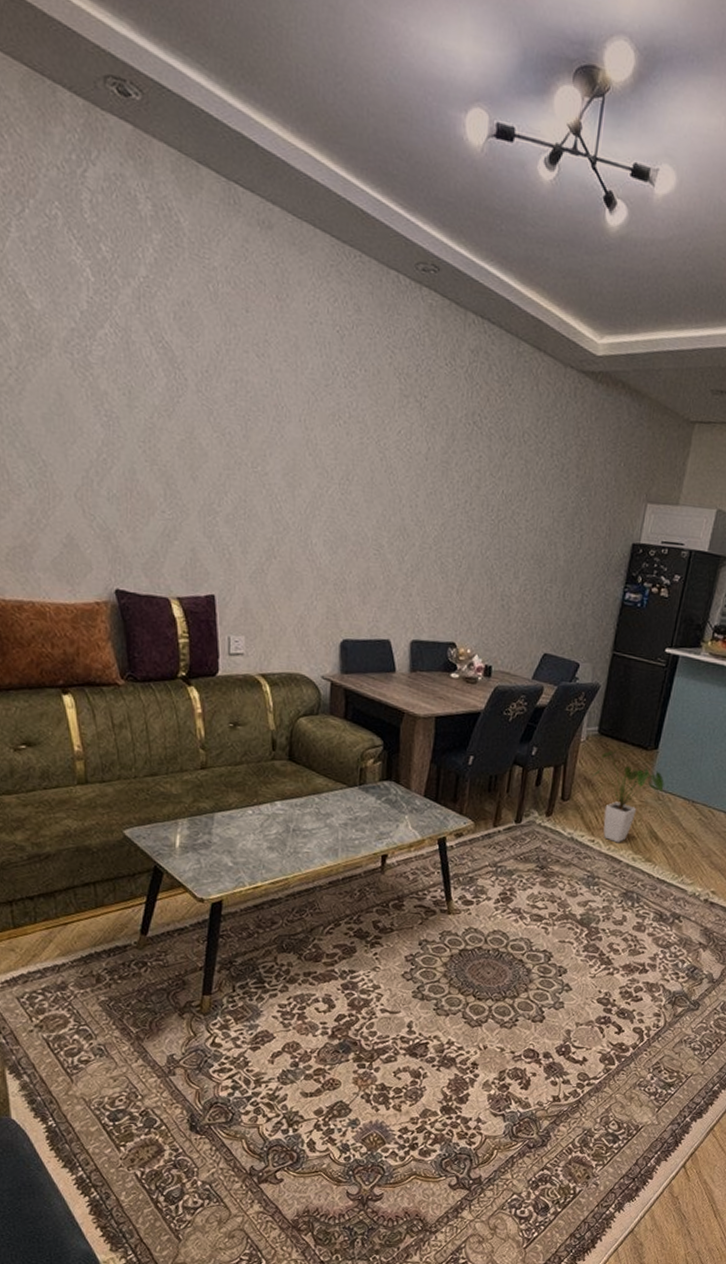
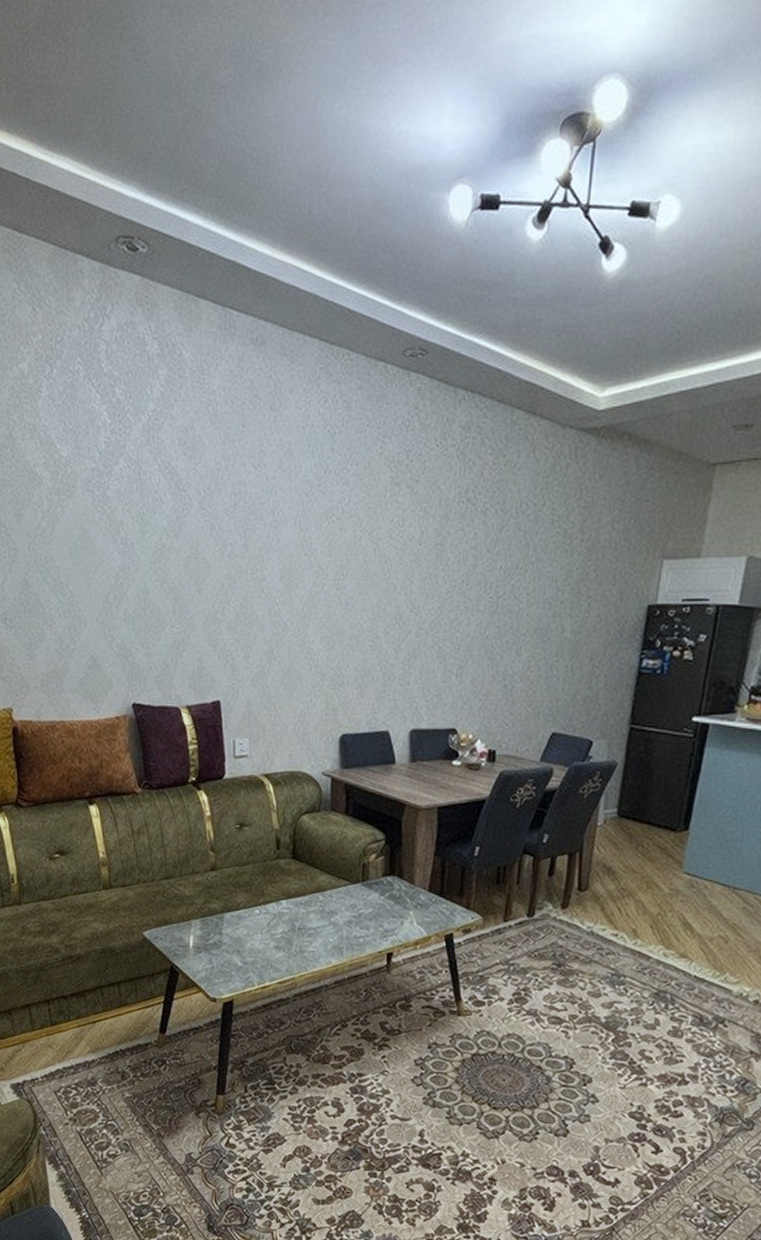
house plant: present [591,750,664,843] -> none [611,833,698,937]

